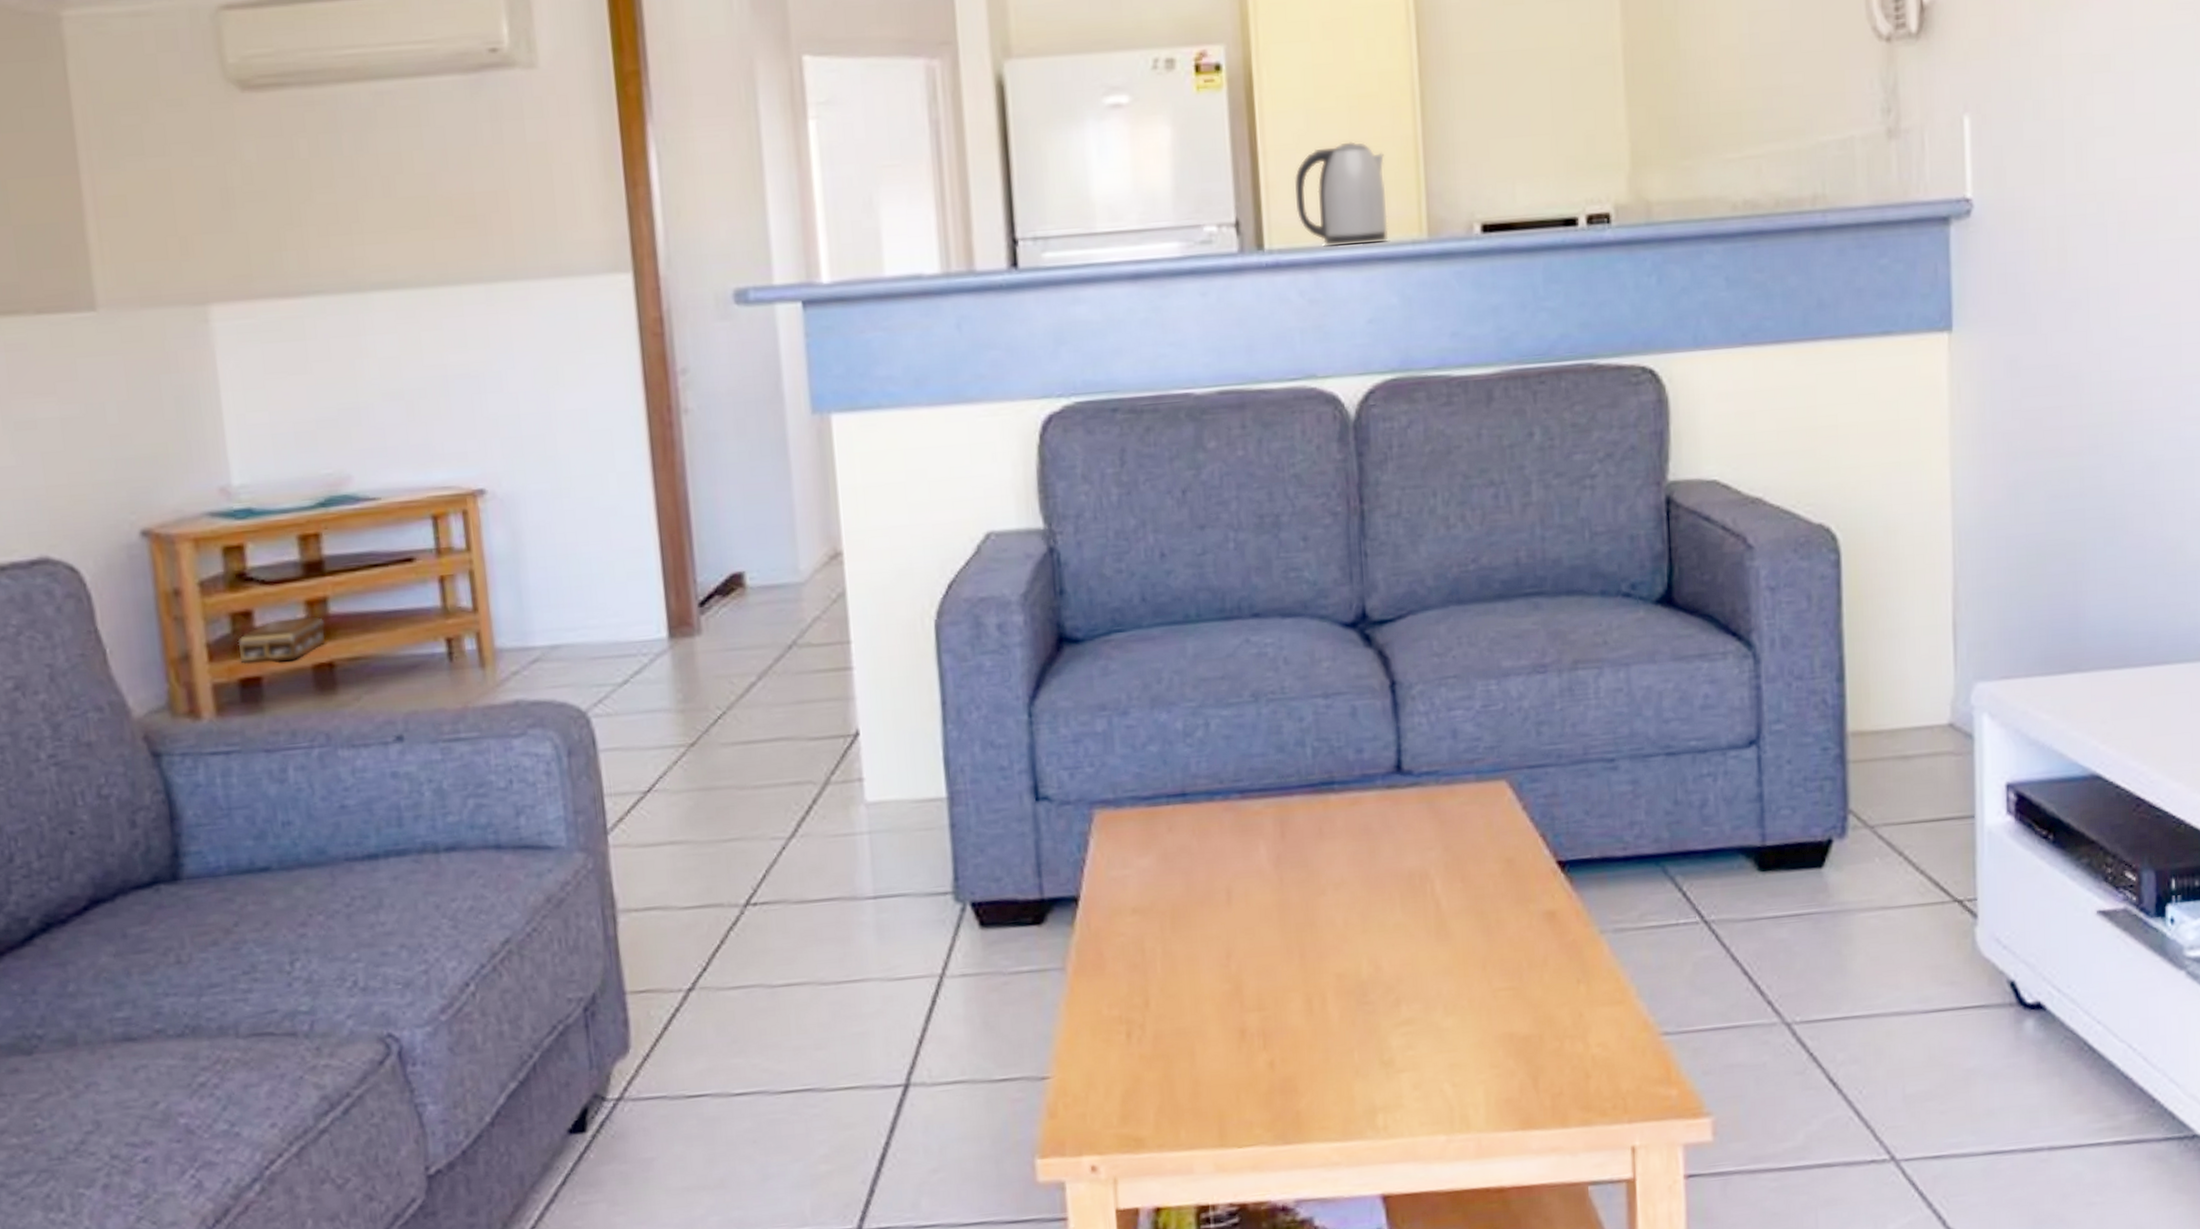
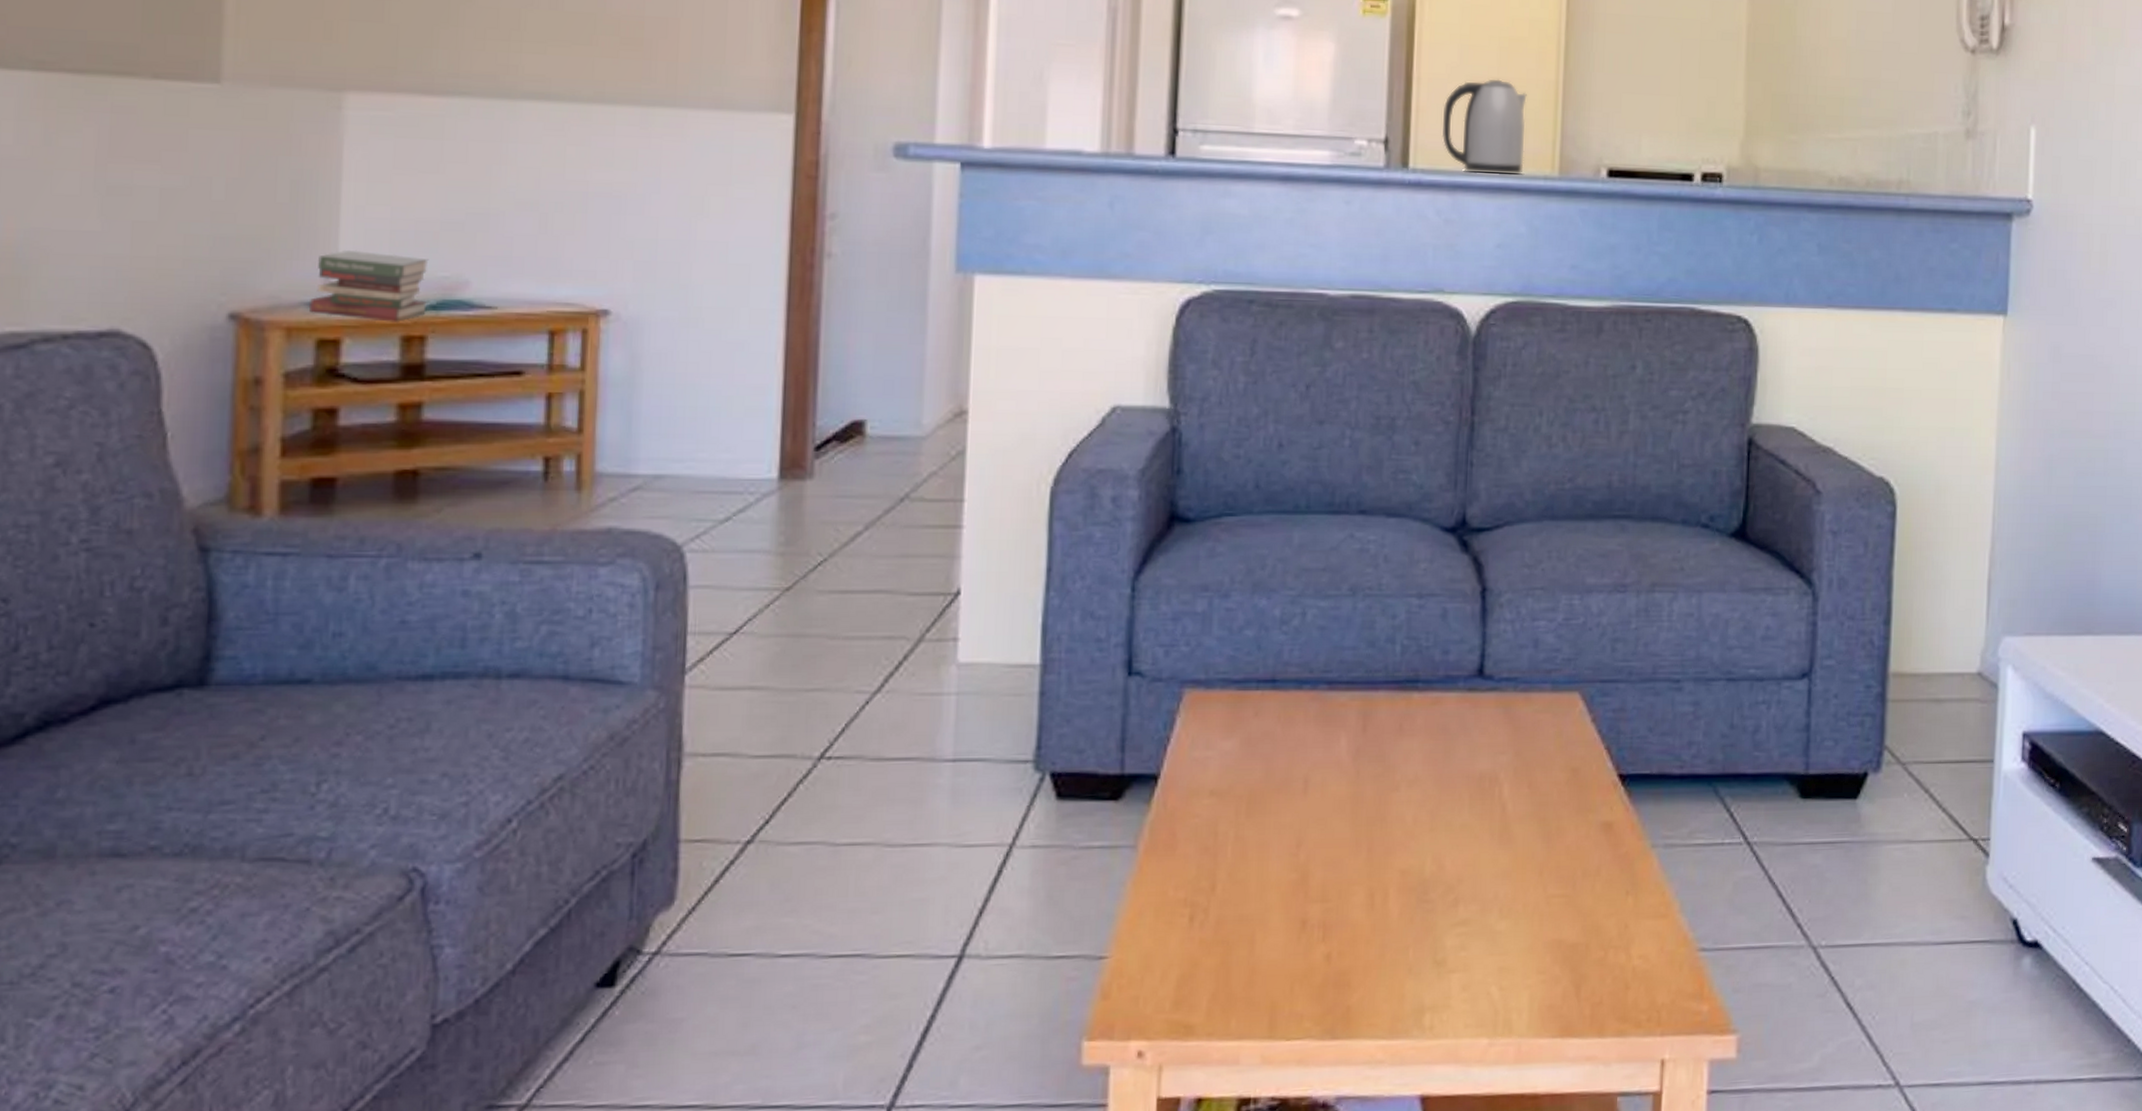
books: none [210,457,317,524] -> present [308,249,429,324]
decorative box: present [237,617,326,665] -> none [316,420,415,465]

